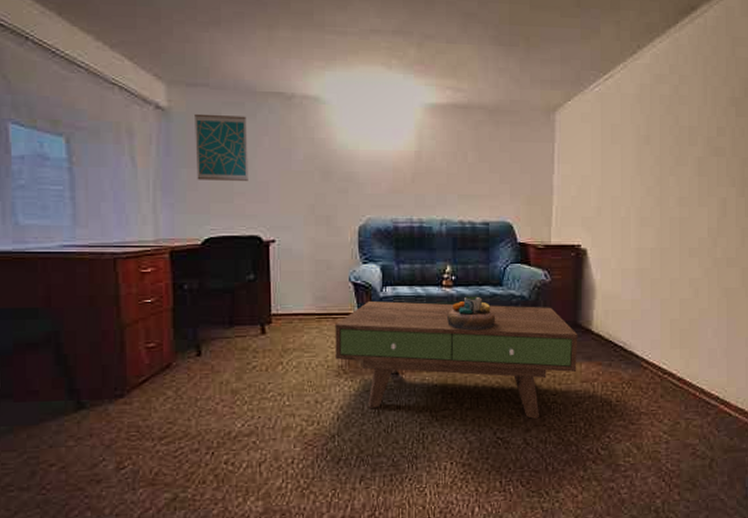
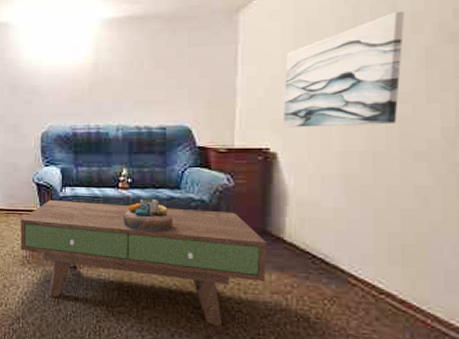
wall art: none [591,124,685,226] -> present [282,11,405,128]

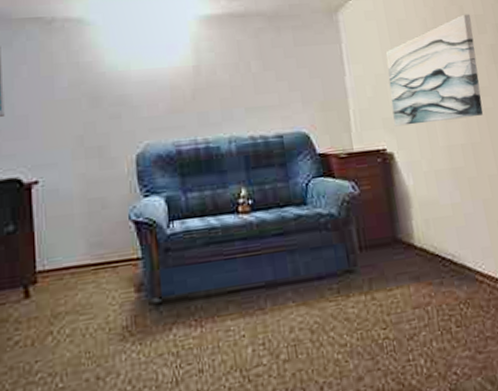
coffee table: present [21,200,267,327] -> none [116,223,406,379]
decorative bowl: present [123,197,174,232] -> none [248,218,305,263]

